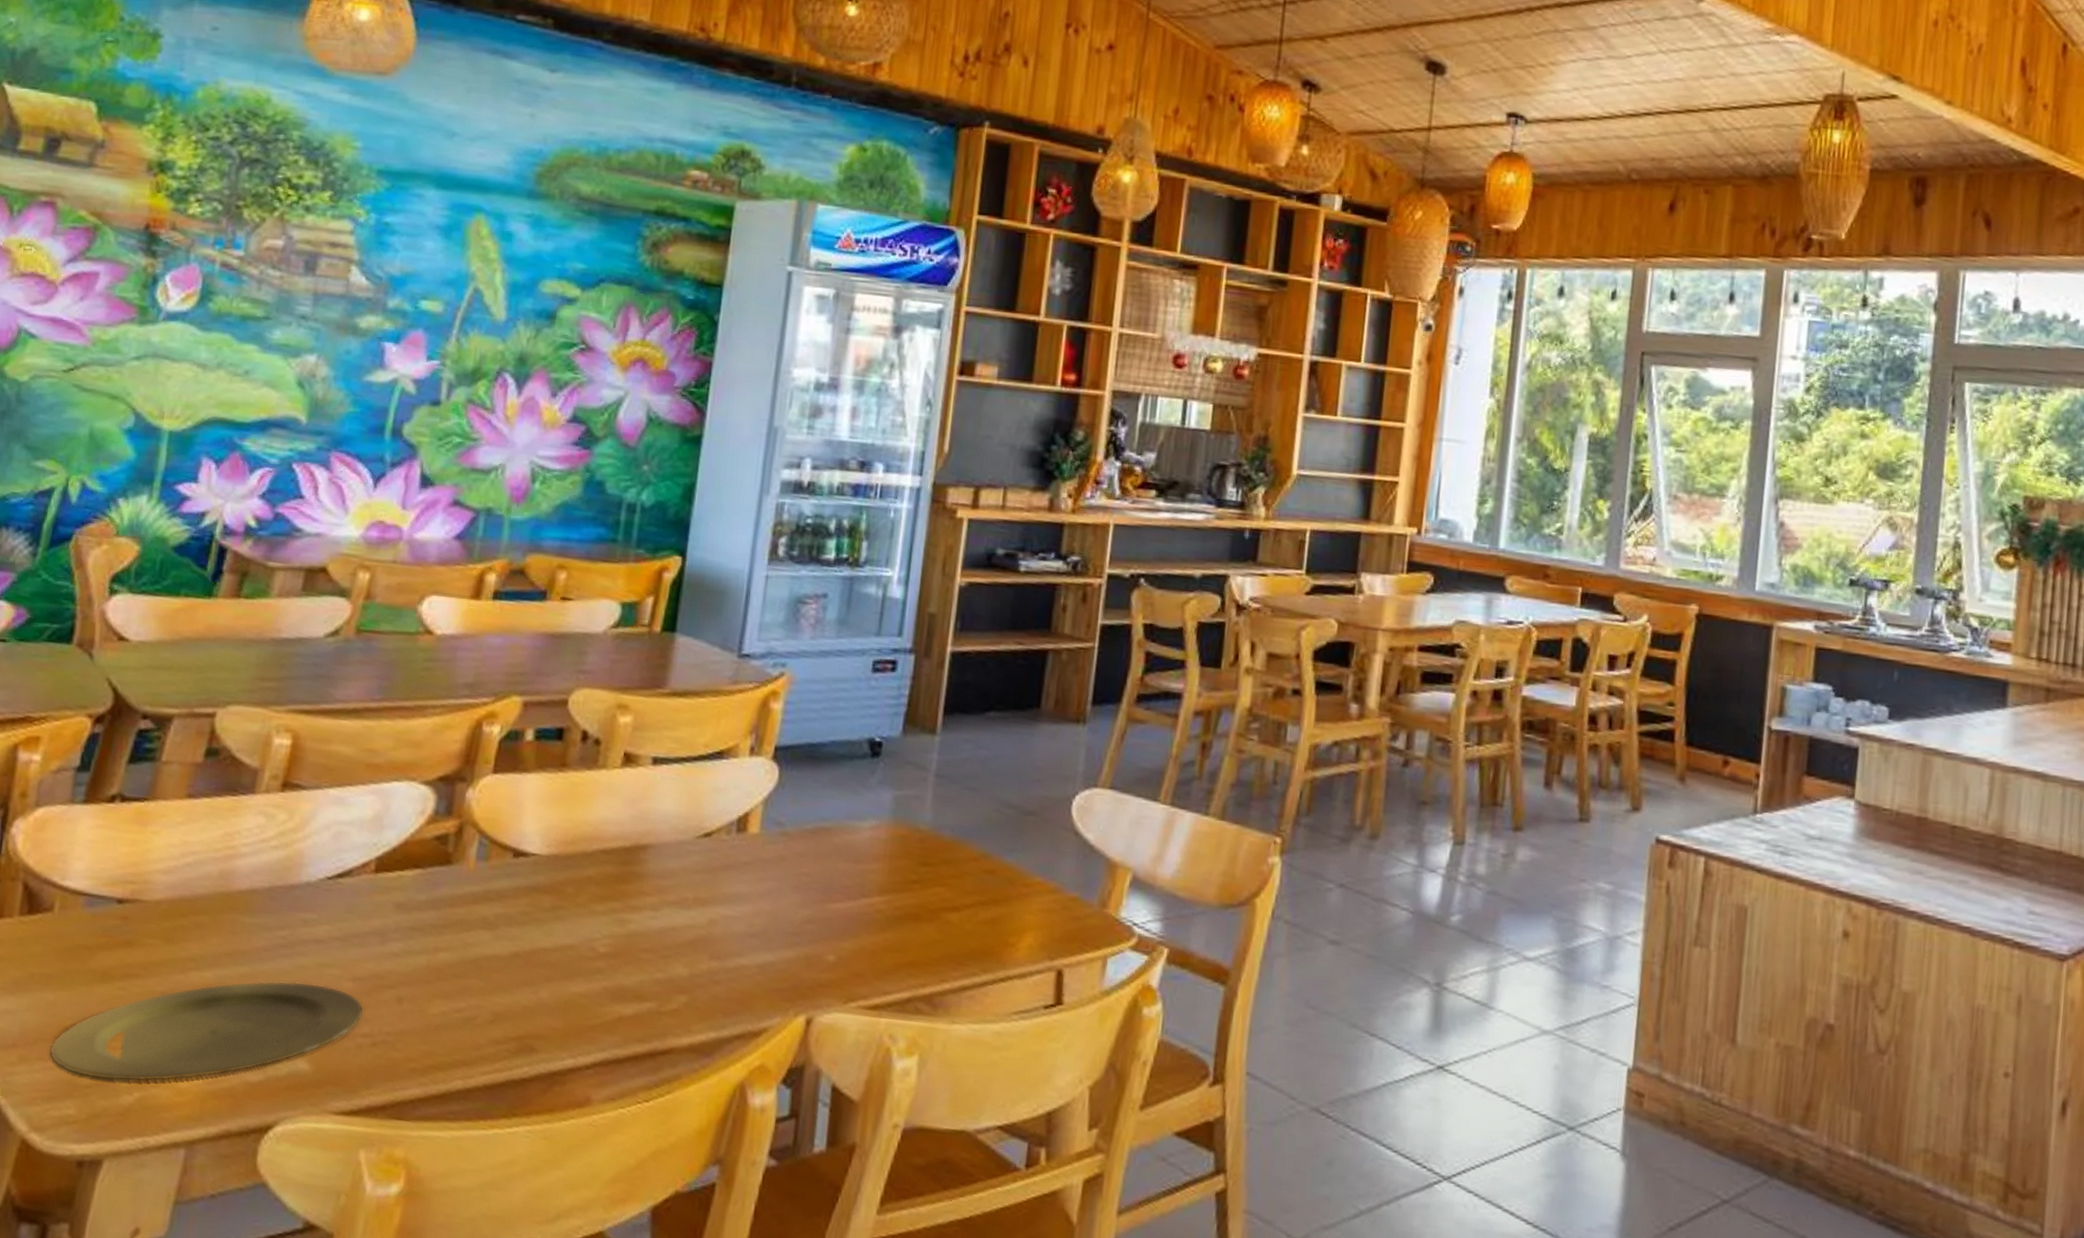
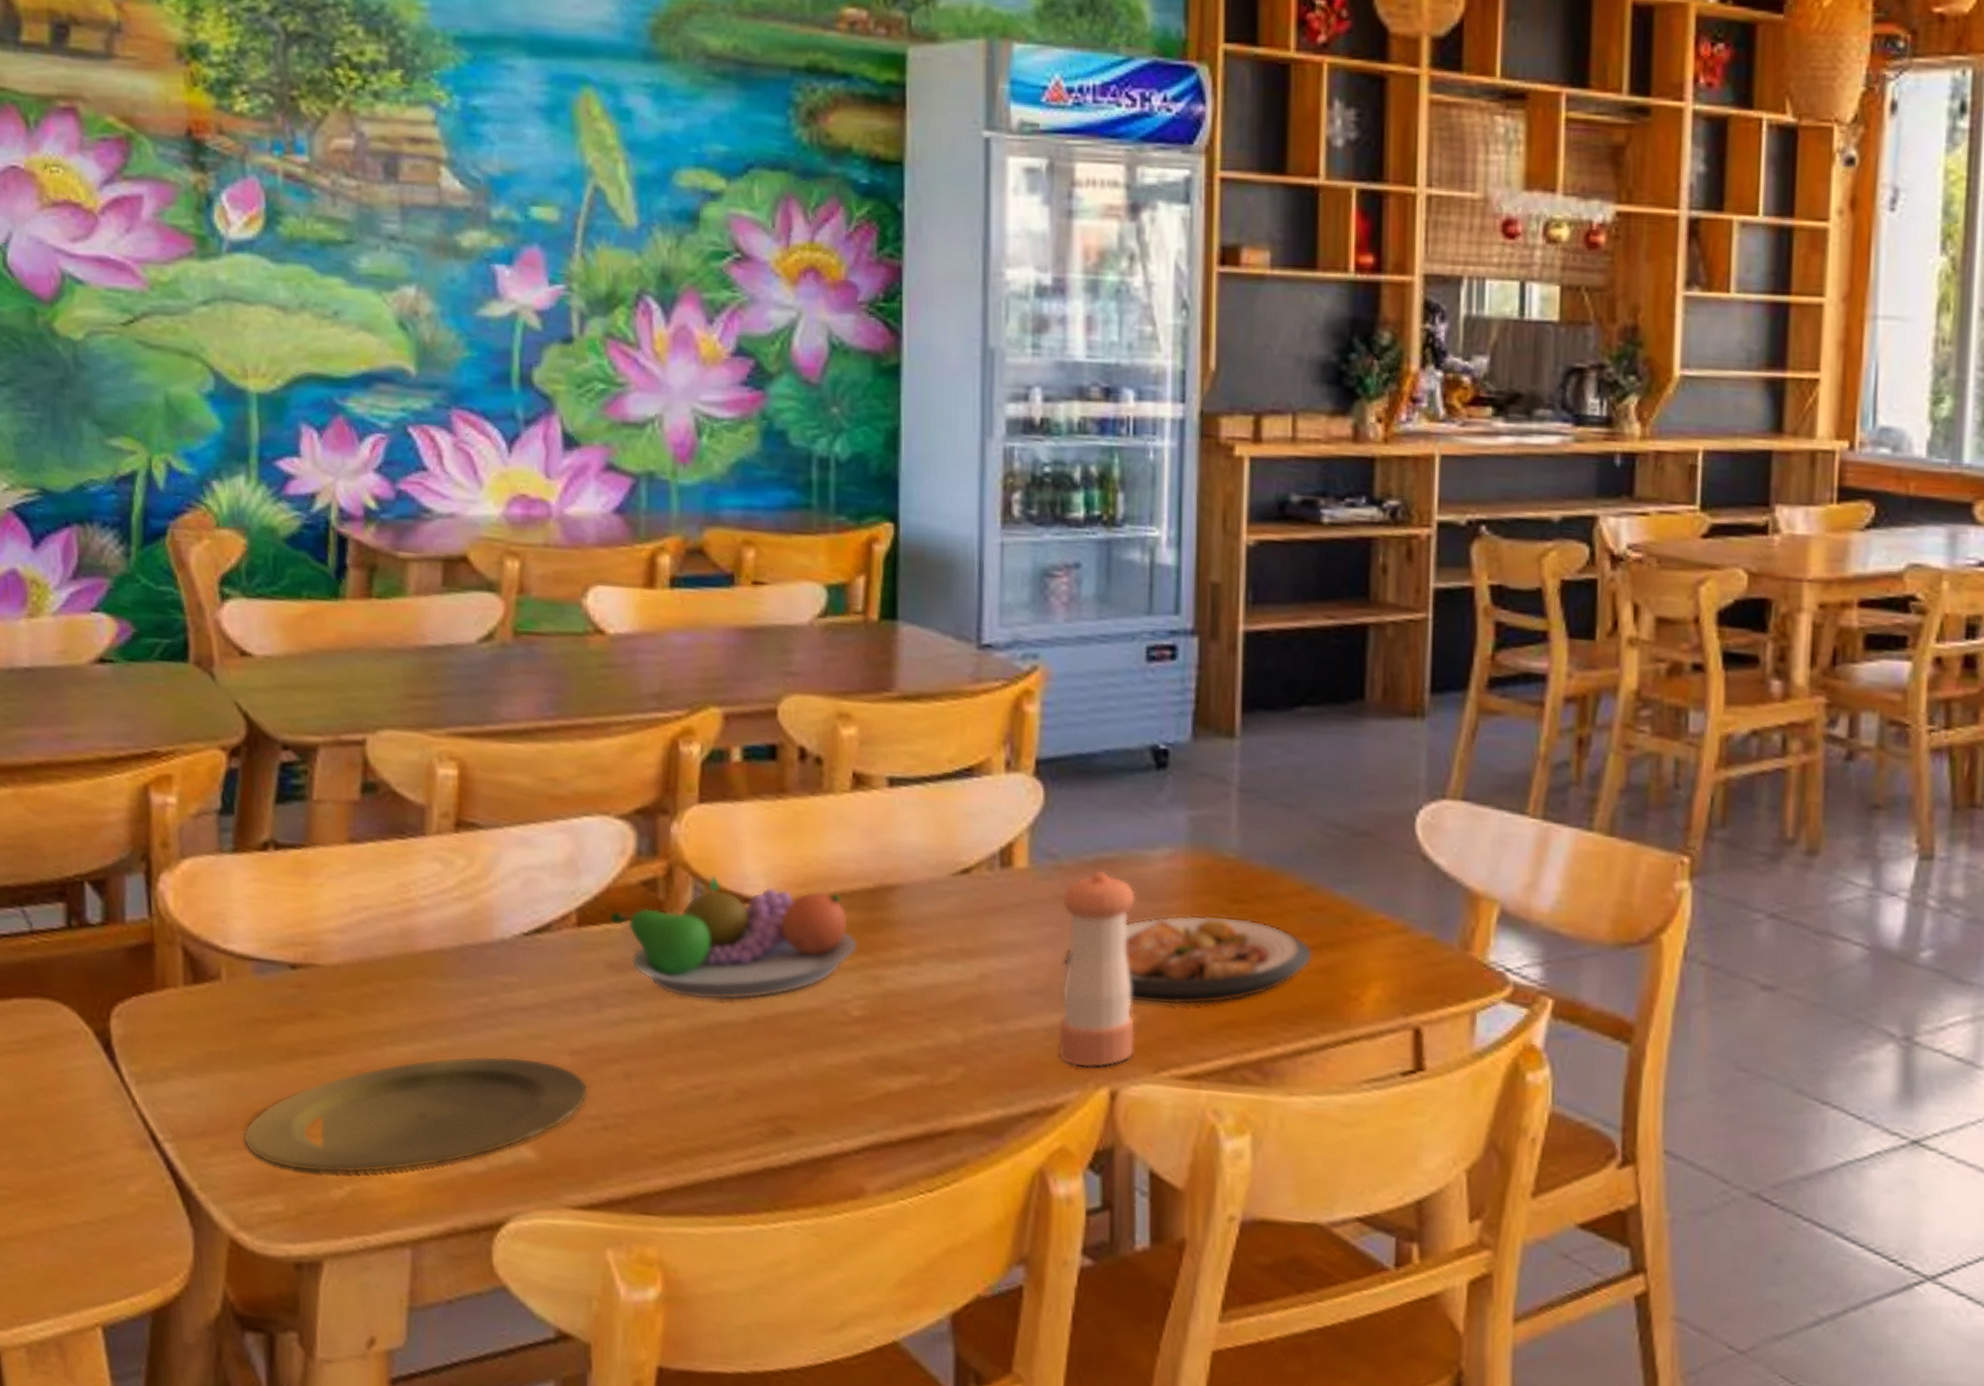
fruit bowl: none [403,834,611,937] -> present [608,876,857,1000]
pepper shaker: none [767,836,845,999] -> present [1058,870,1137,1068]
plate: none [780,874,982,948] -> present [1064,914,1312,1006]

